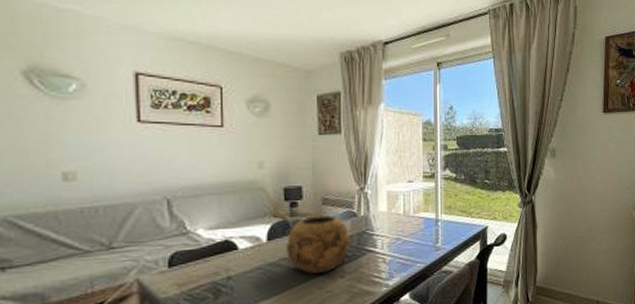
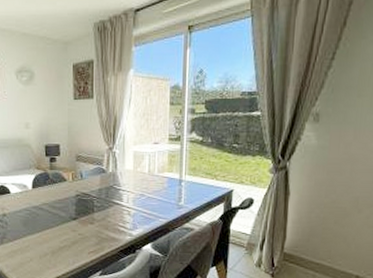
decorative bowl: present [285,215,351,274] -> none [46,170,100,218]

